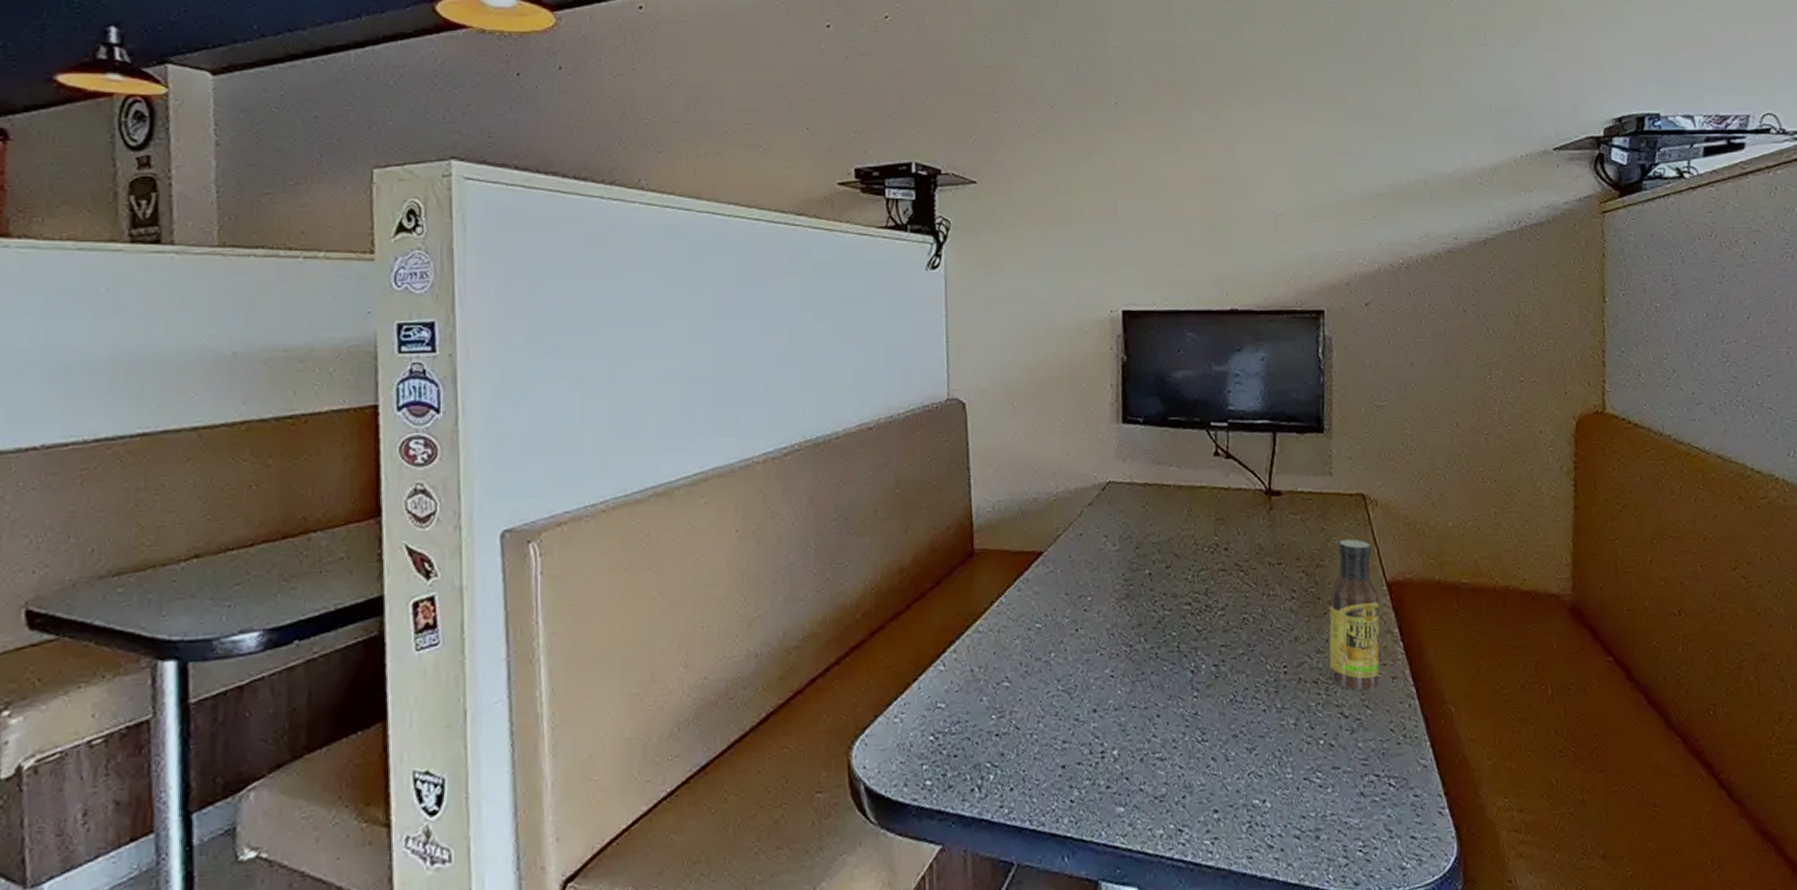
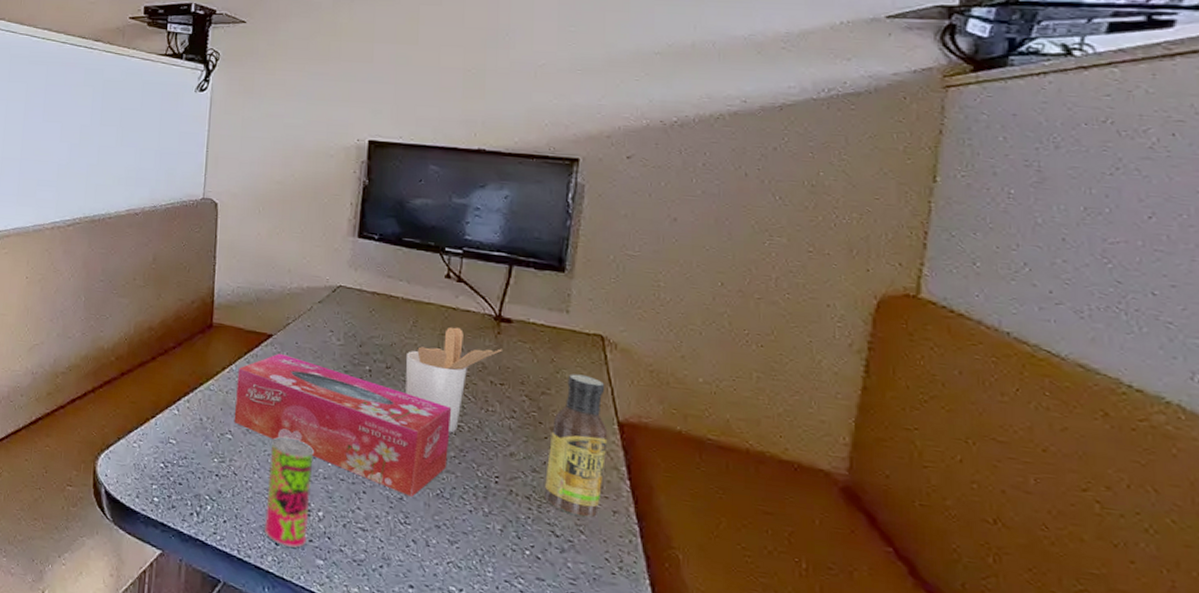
tissue box: none [1008,572,1237,710] -> present [234,353,452,497]
beverage can: none [1053,670,1105,801] -> present [263,436,314,548]
utensil holder: none [1184,509,1277,628] -> present [405,326,504,433]

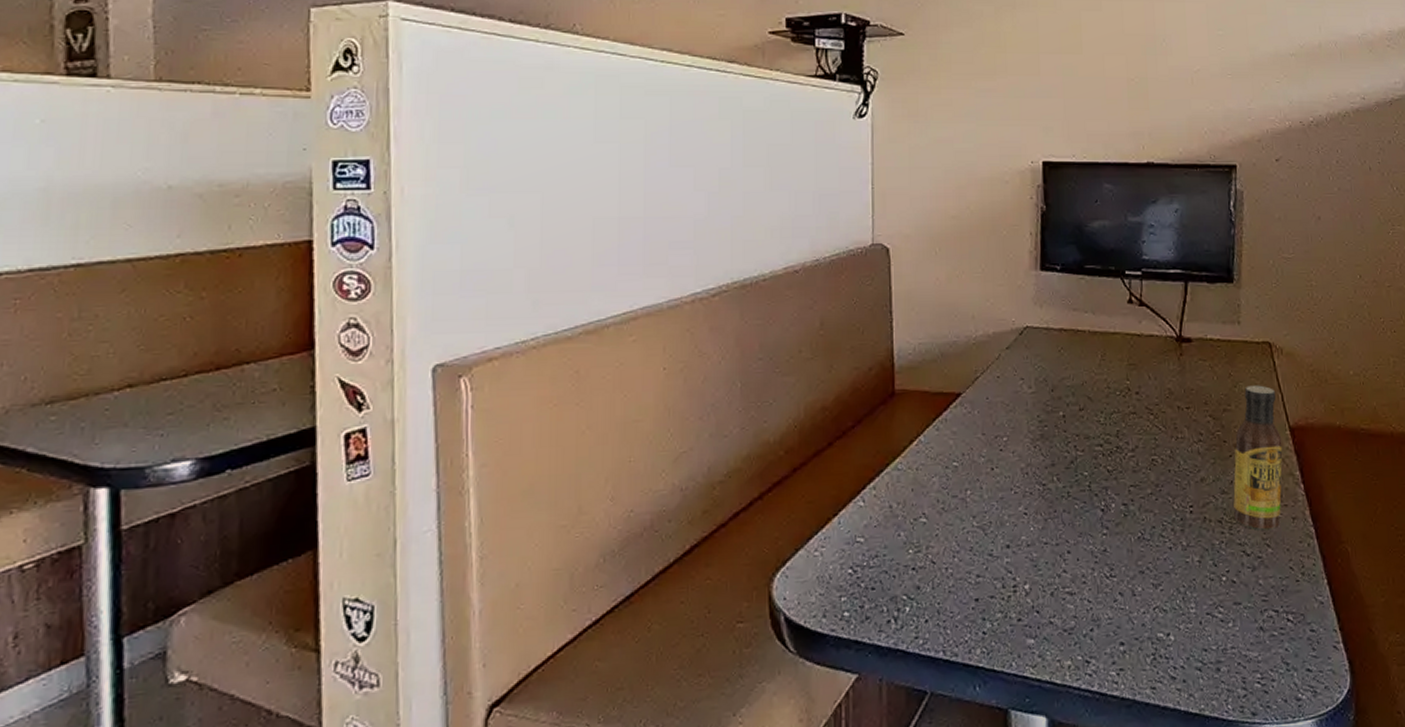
tissue box: present [234,353,452,497] -> none [927,412,1145,546]
beverage can: present [263,436,314,548] -> none [969,507,1017,633]
utensil holder: present [405,326,504,433] -> none [1097,354,1187,469]

